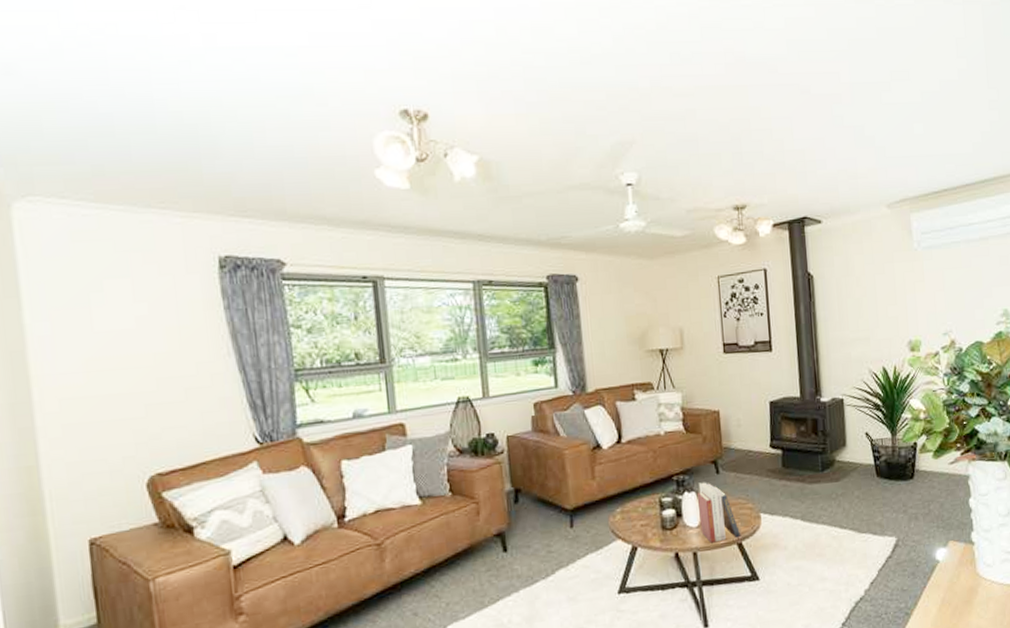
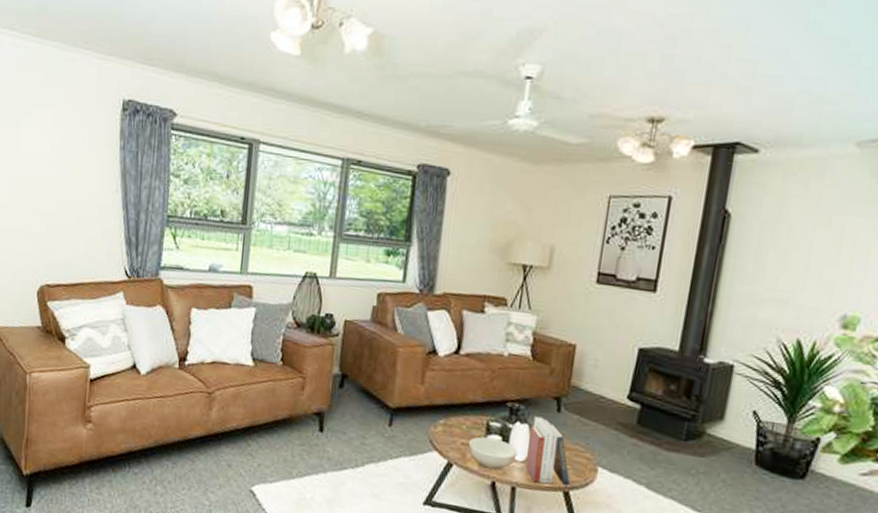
bowl: none [647,512,692,542] -> present [468,436,518,470]

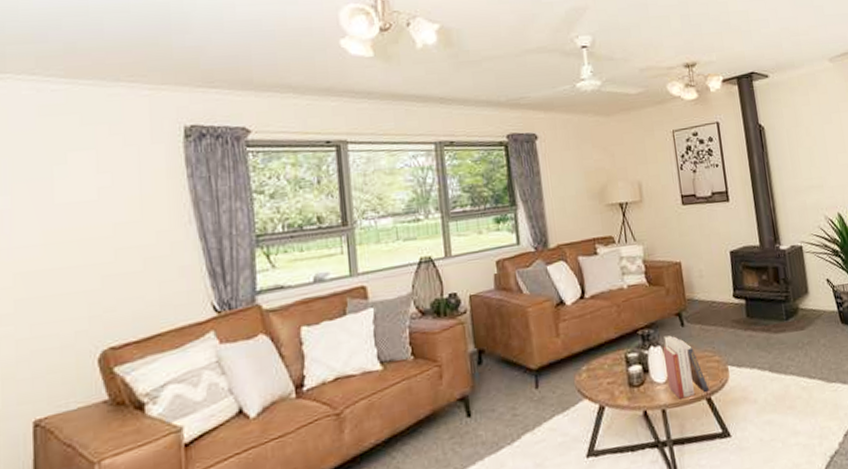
bowl: present [468,436,518,470] -> none [613,368,659,400]

